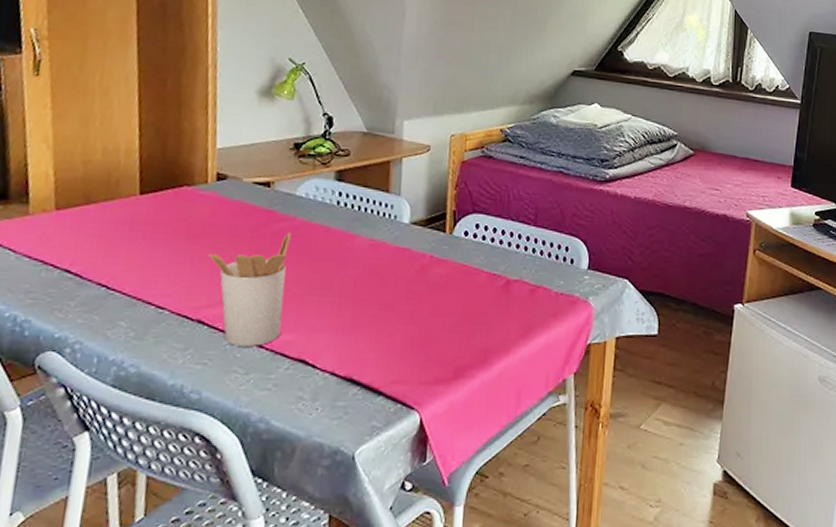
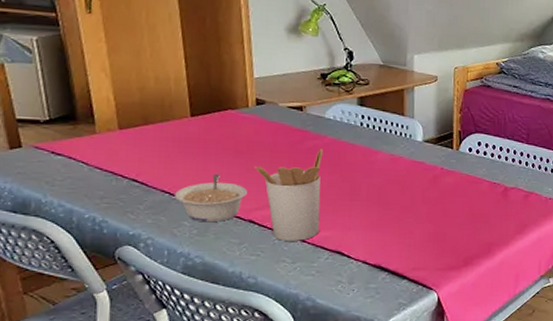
legume: none [112,262,198,323] -> present [175,173,247,223]

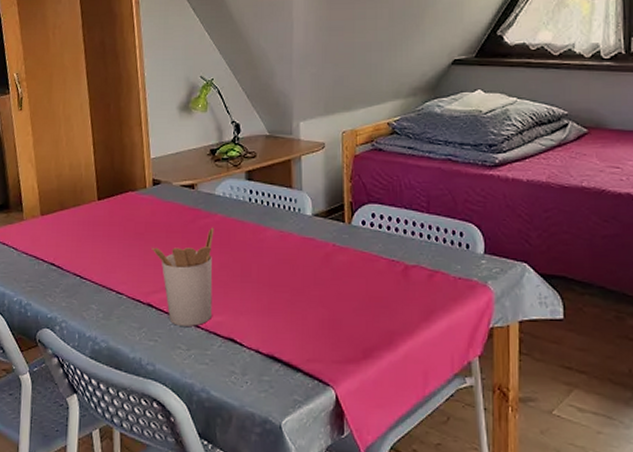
legume: present [175,173,247,223] -> none [84,256,146,306]

